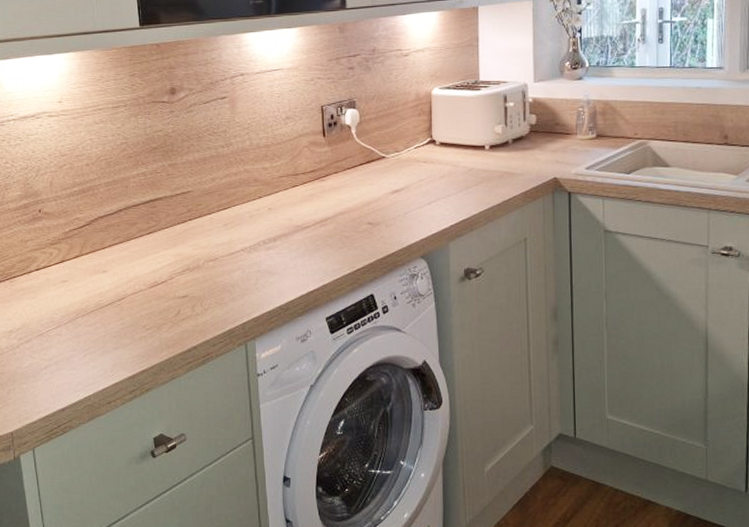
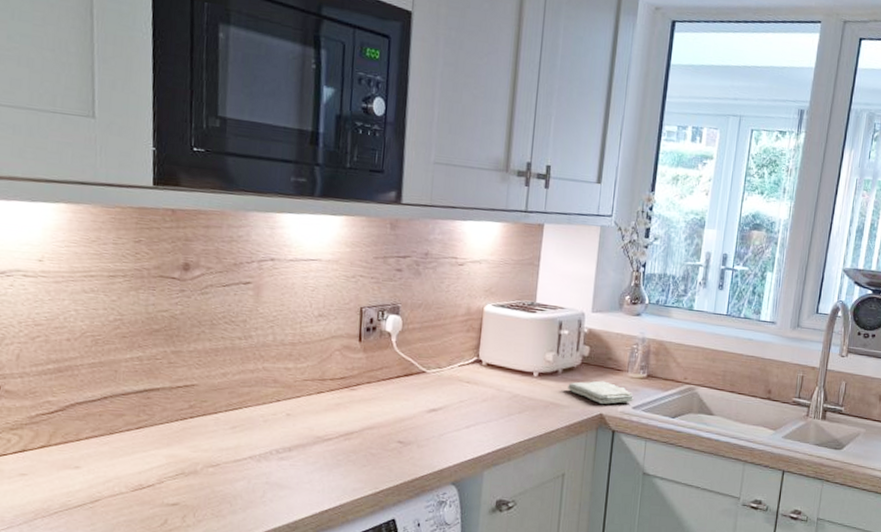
washcloth: none [519,146,587,168] -> present [568,380,634,404]

